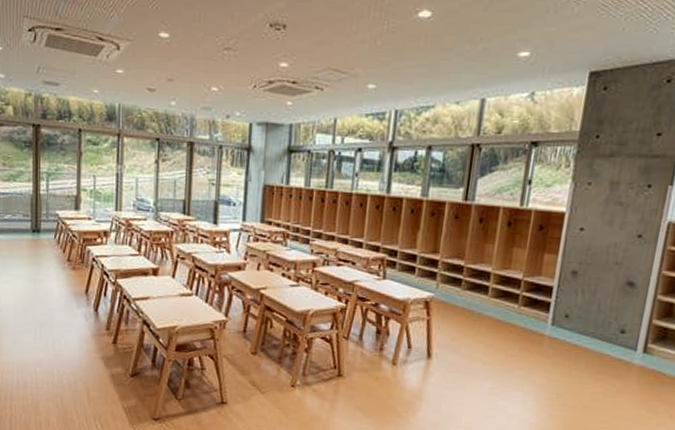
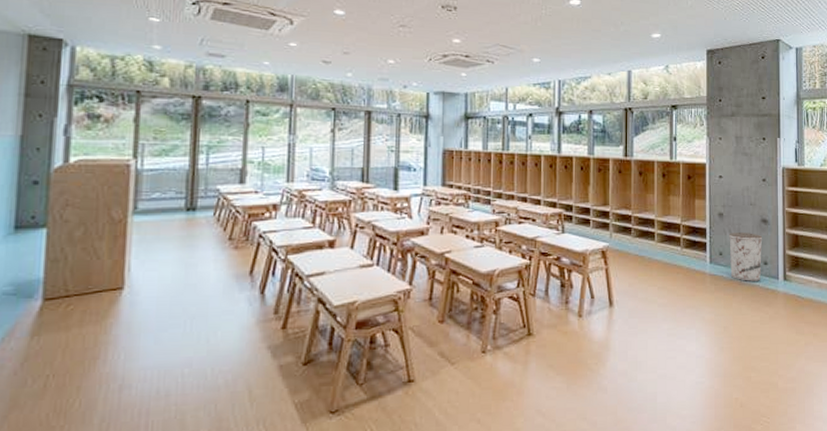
trash can: none [575,293,625,350] -> present [729,231,763,281]

